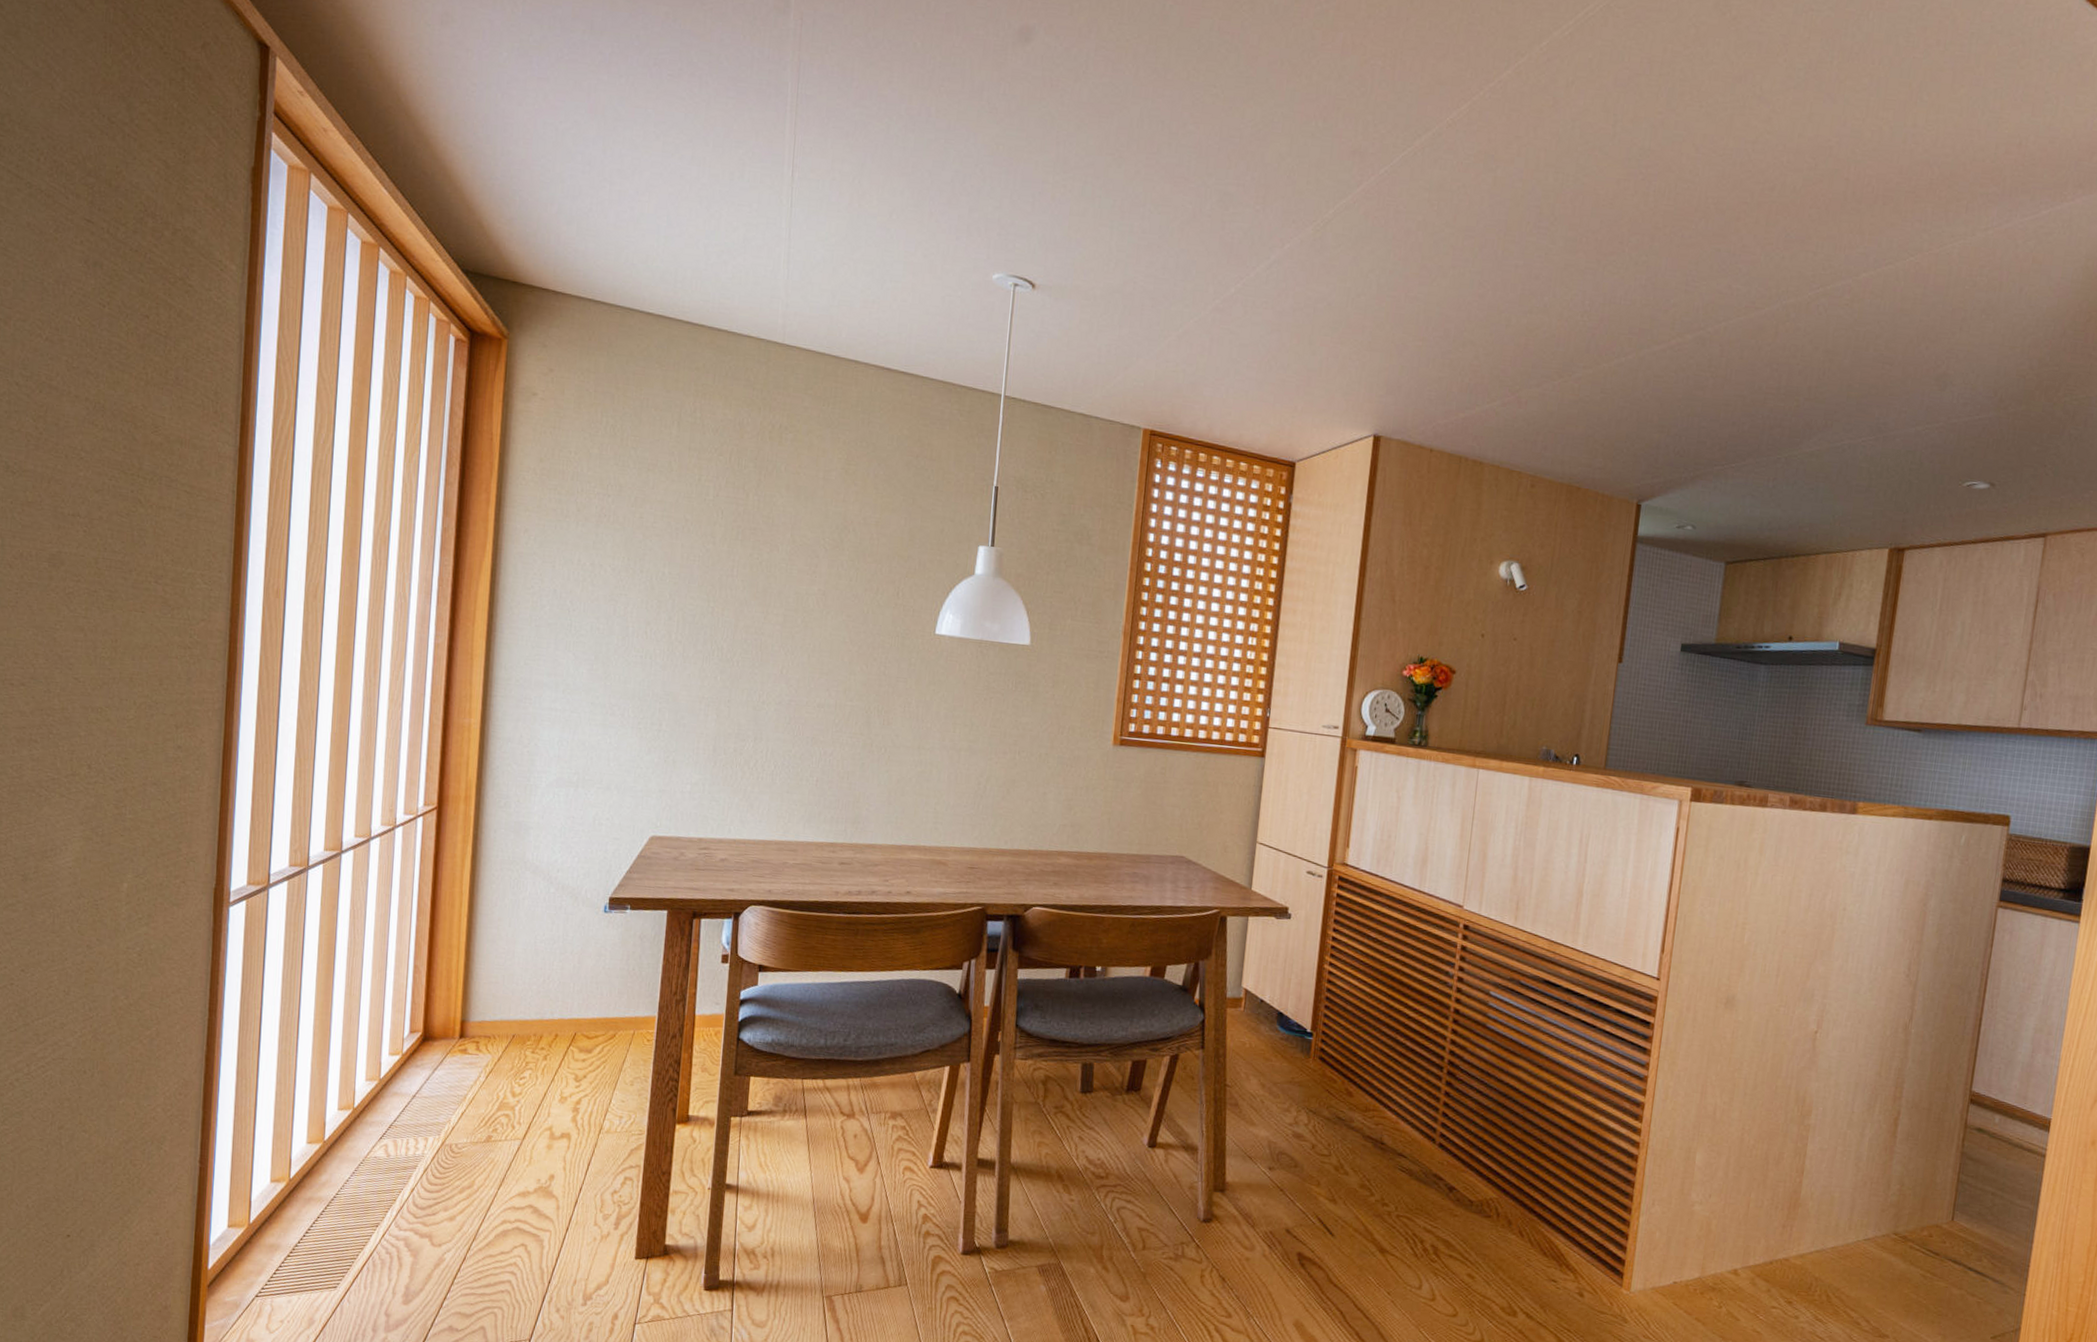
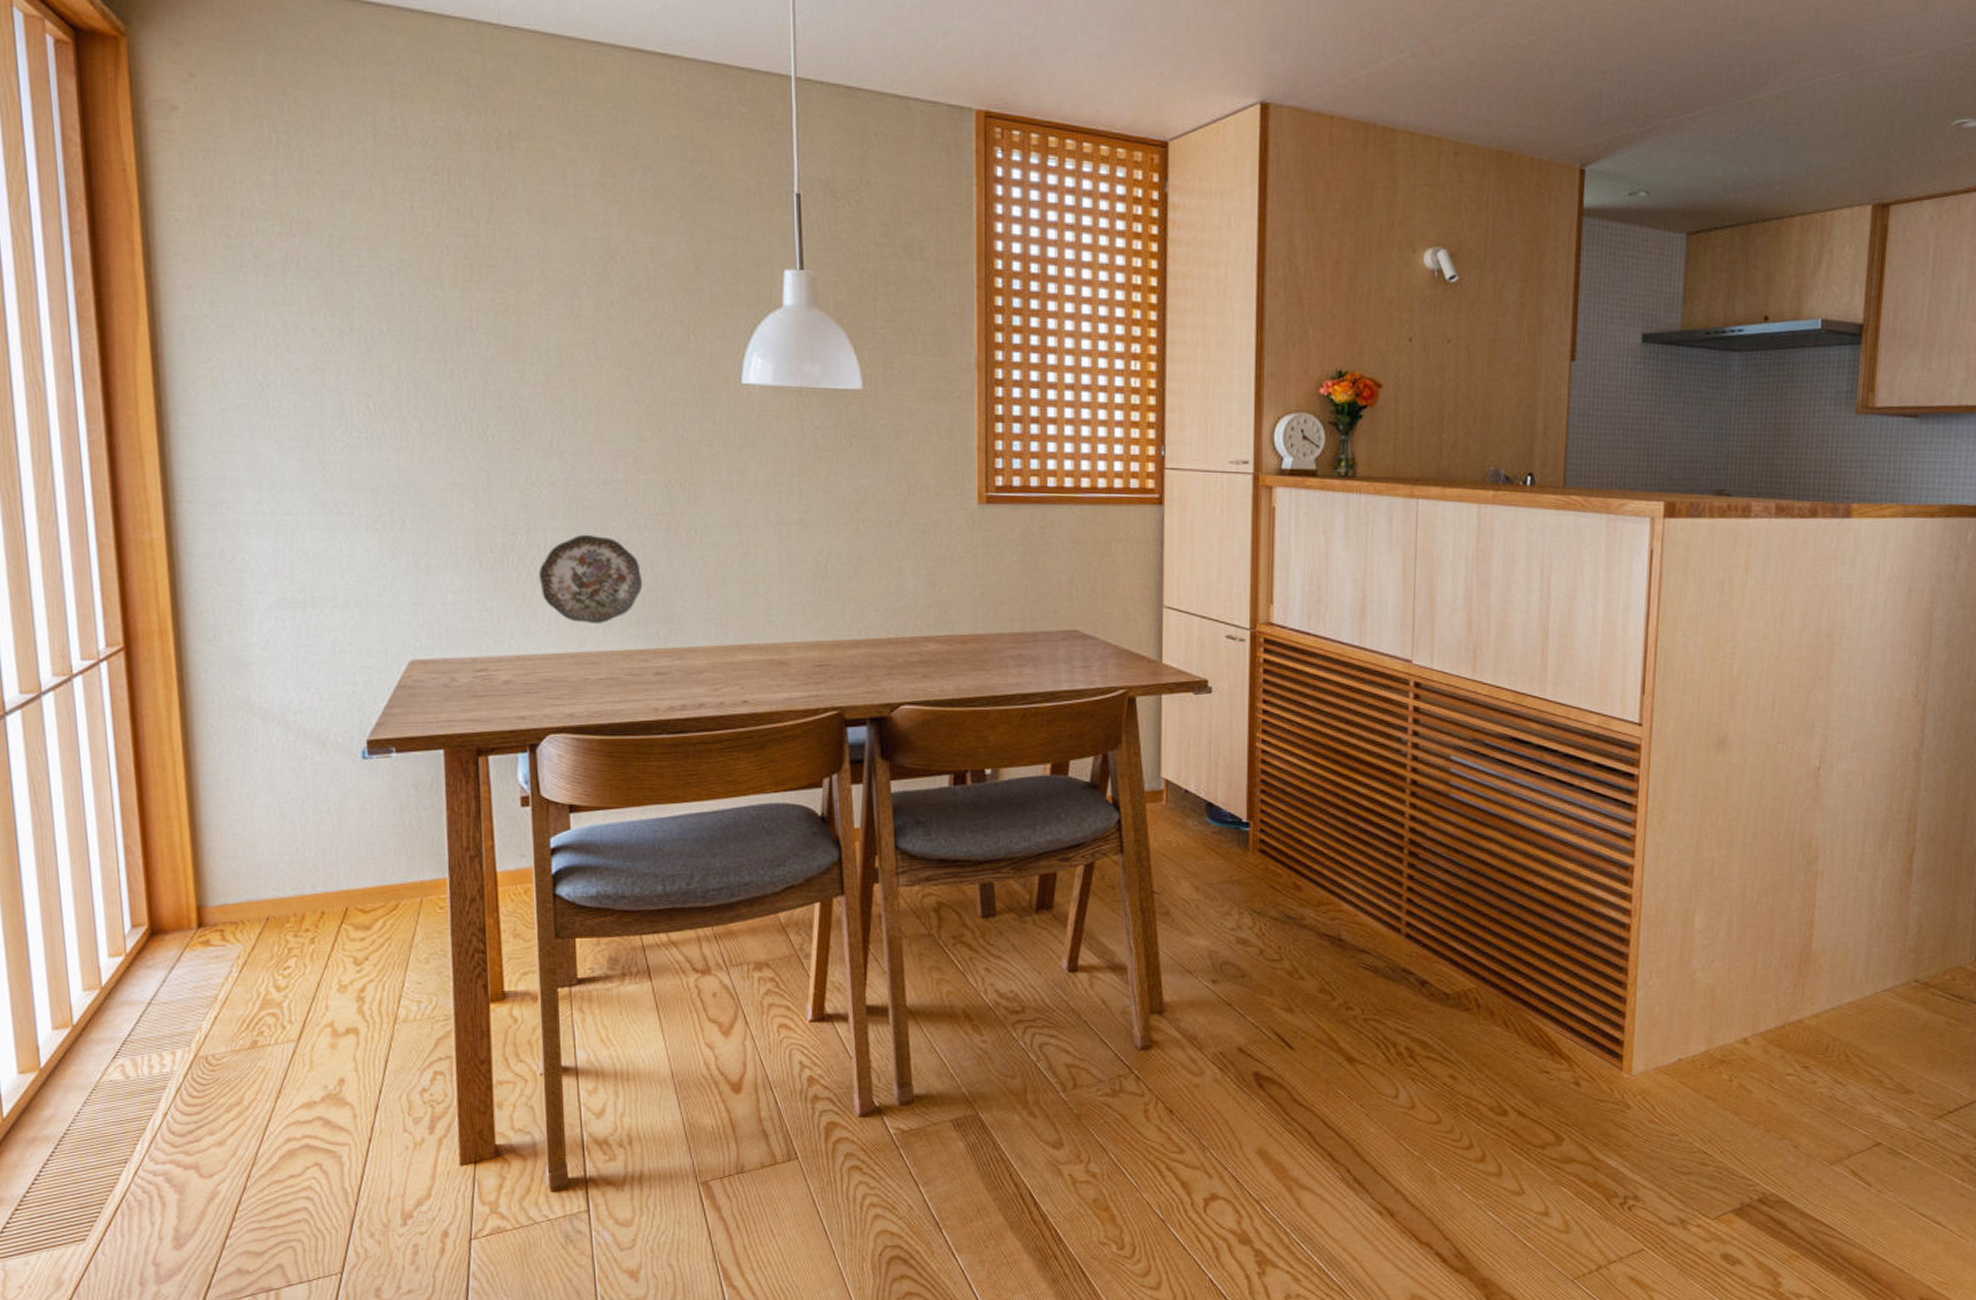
decorative plate: none [758,745,839,819] -> present [538,534,643,625]

